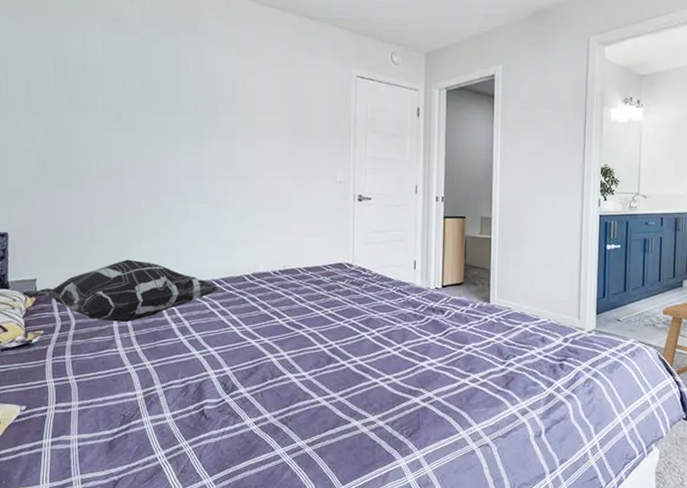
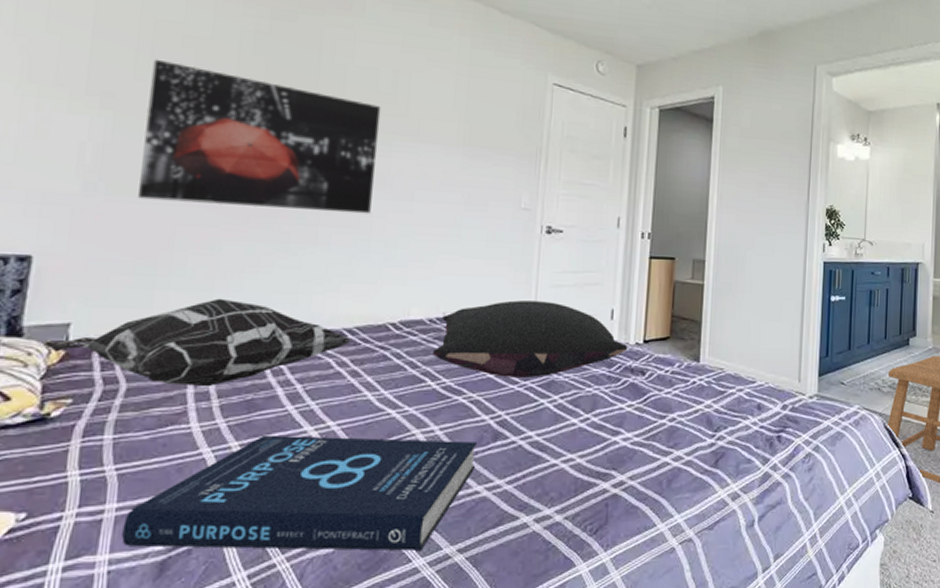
wall art: none [66,84,226,192] -> present [138,59,381,214]
book: none [84,357,315,442] -> present [121,434,477,551]
pillow: none [278,255,429,316] -> present [433,300,628,377]

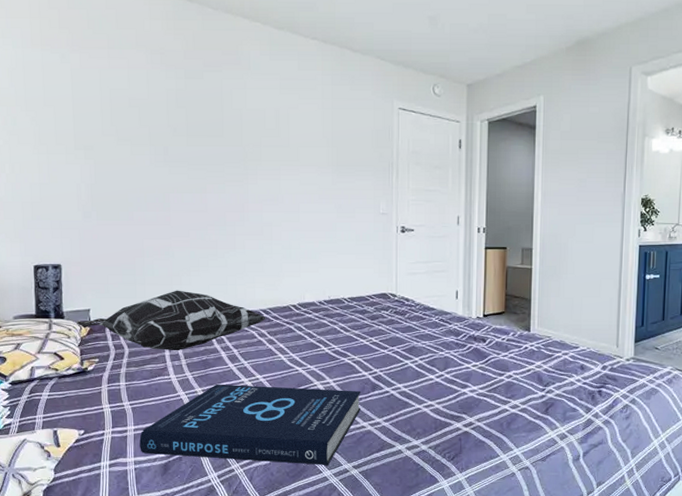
wall art: present [138,59,381,214] -> none [113,118,270,224]
pillow: present [433,300,628,377] -> none [324,286,471,344]

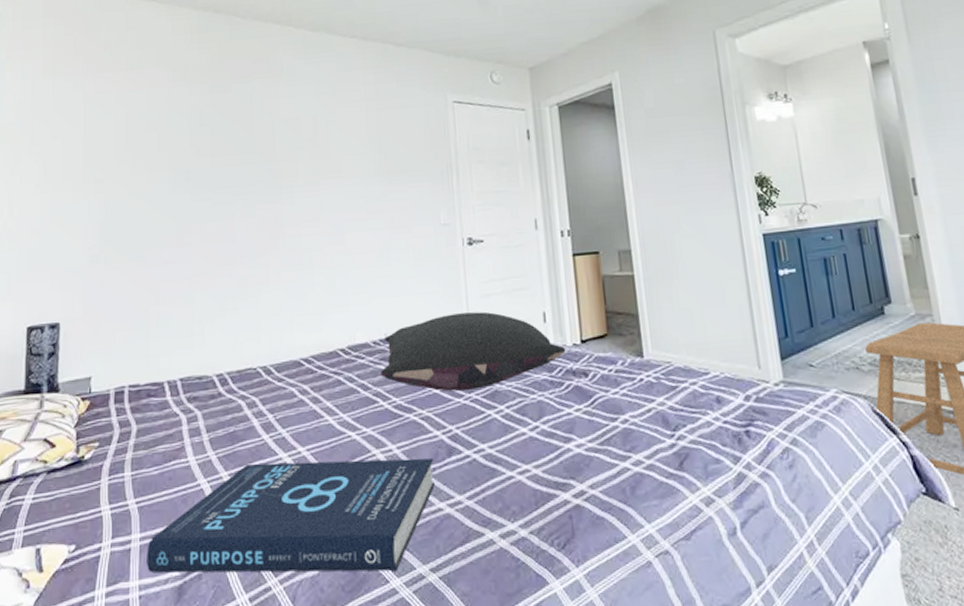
decorative pillow: present [77,290,267,350] -> none [74,342,310,424]
pillow: none [324,286,471,344] -> present [381,311,566,392]

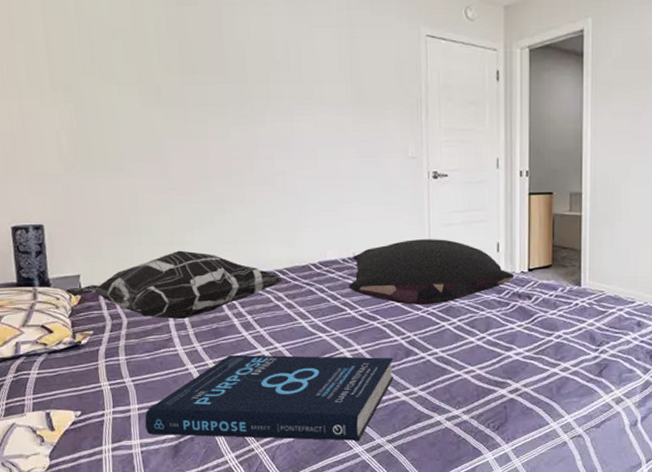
decorative pillow: none [74,342,310,424] -> present [65,250,284,319]

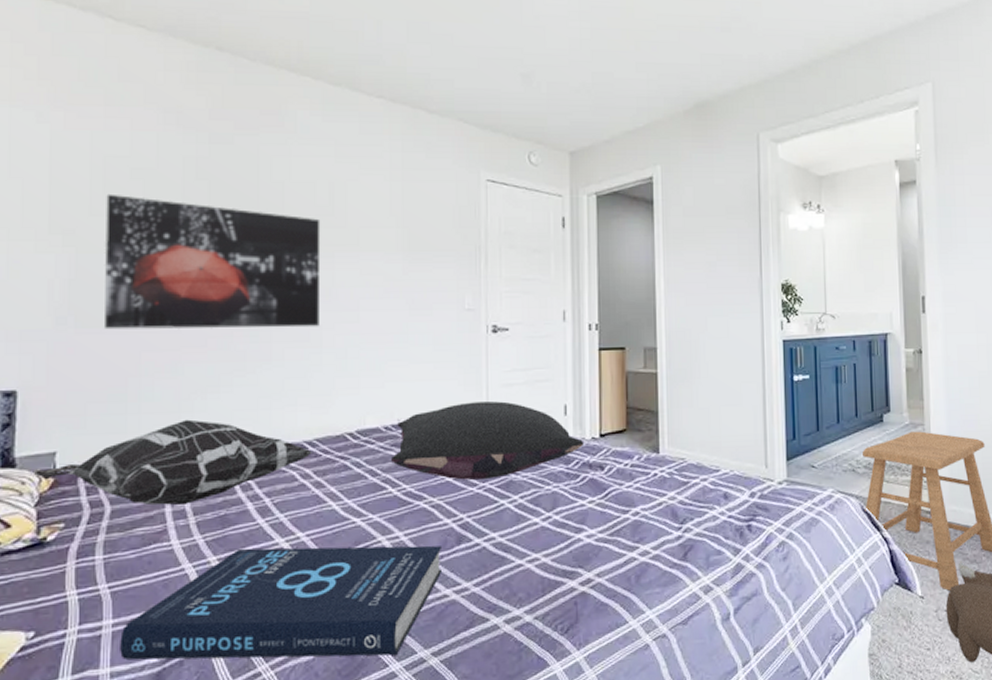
wall art: none [94,53,283,174] -> present [105,193,321,330]

